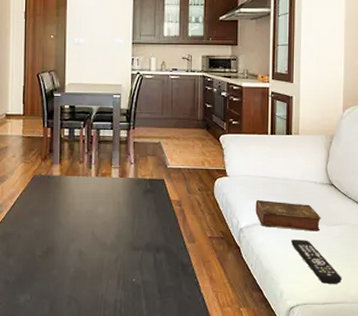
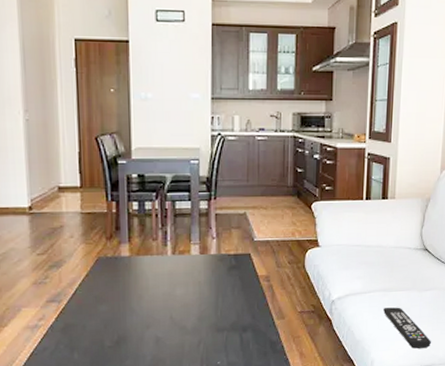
book: present [255,199,321,232] -> none [348,269,414,299]

